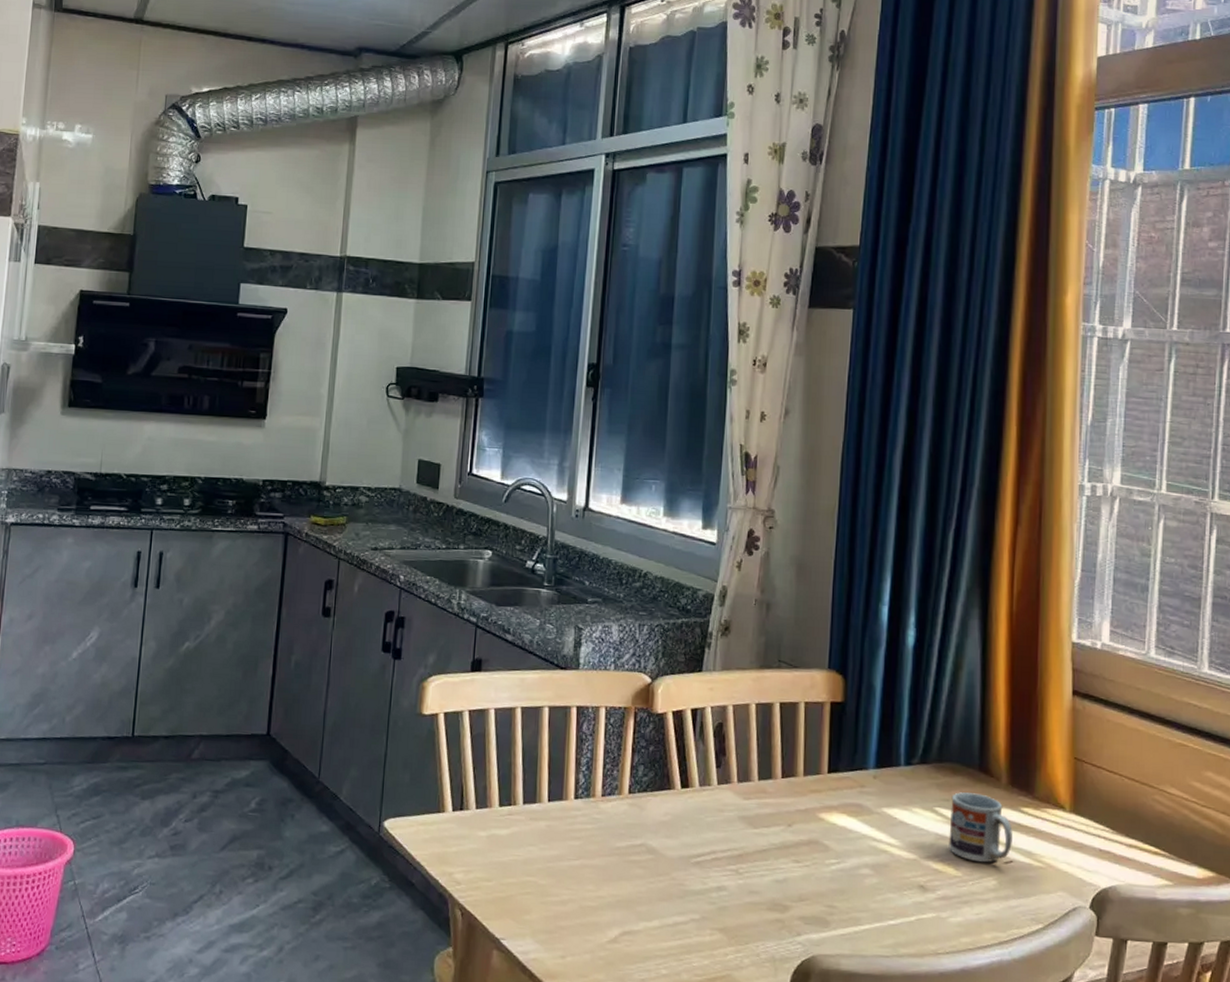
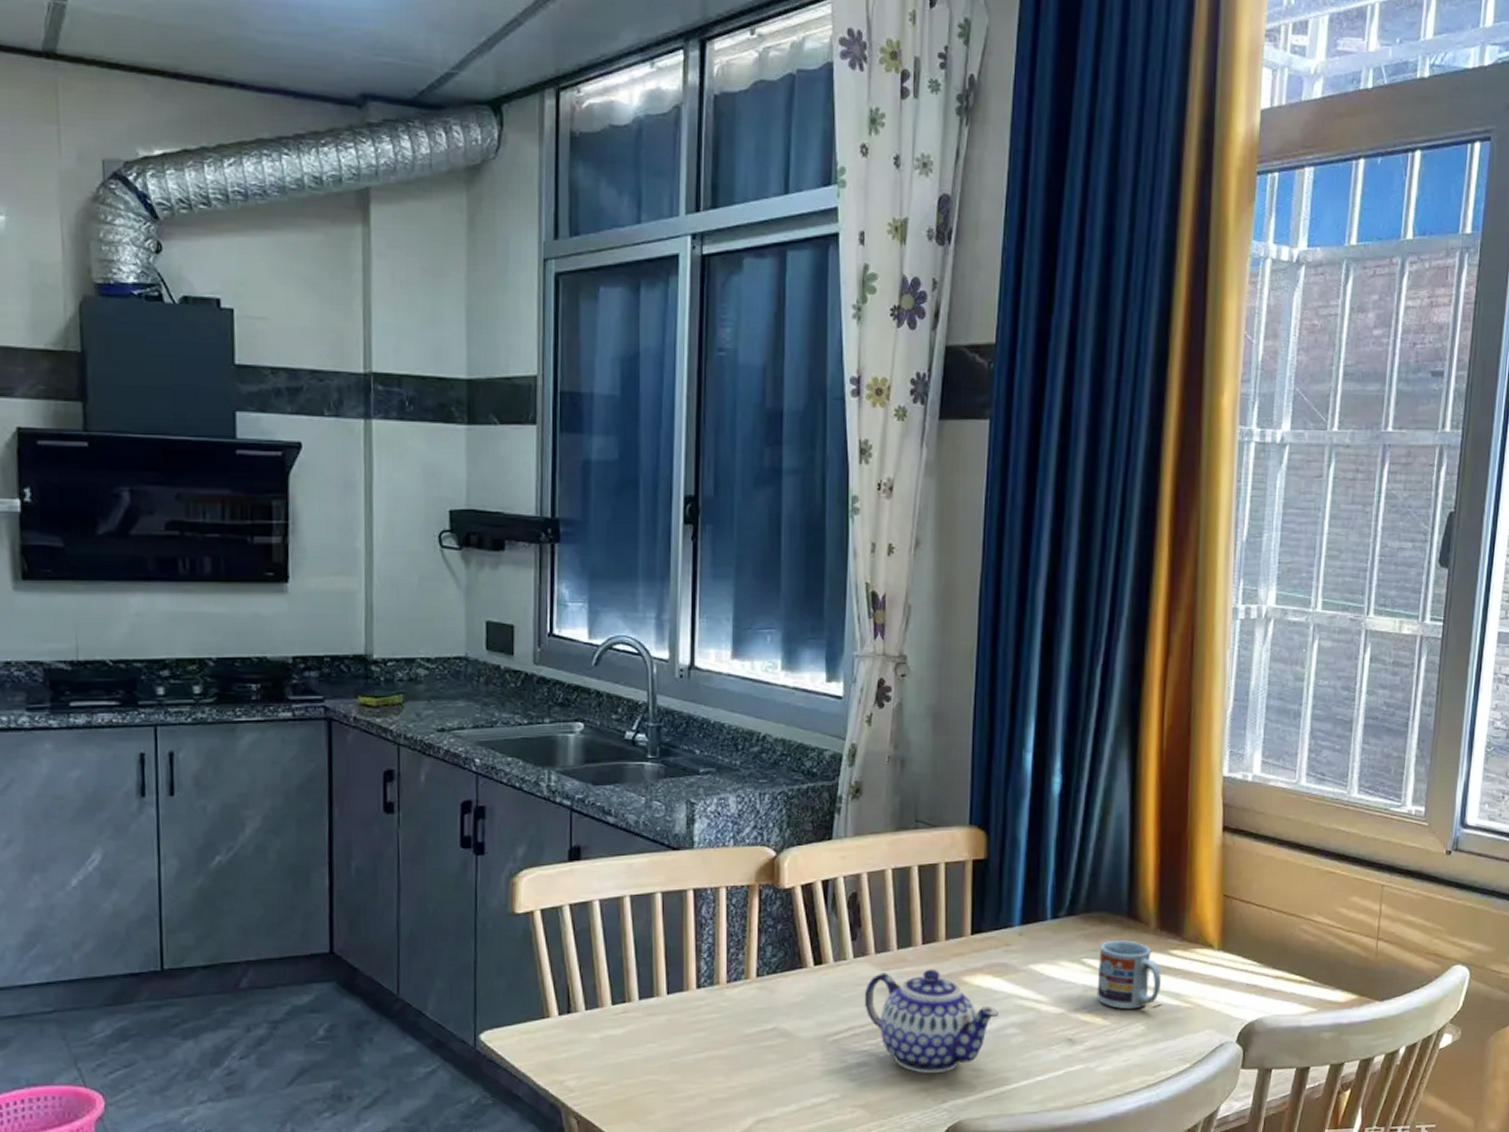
teapot: none [727,801,853,906] -> present [865,969,998,1074]

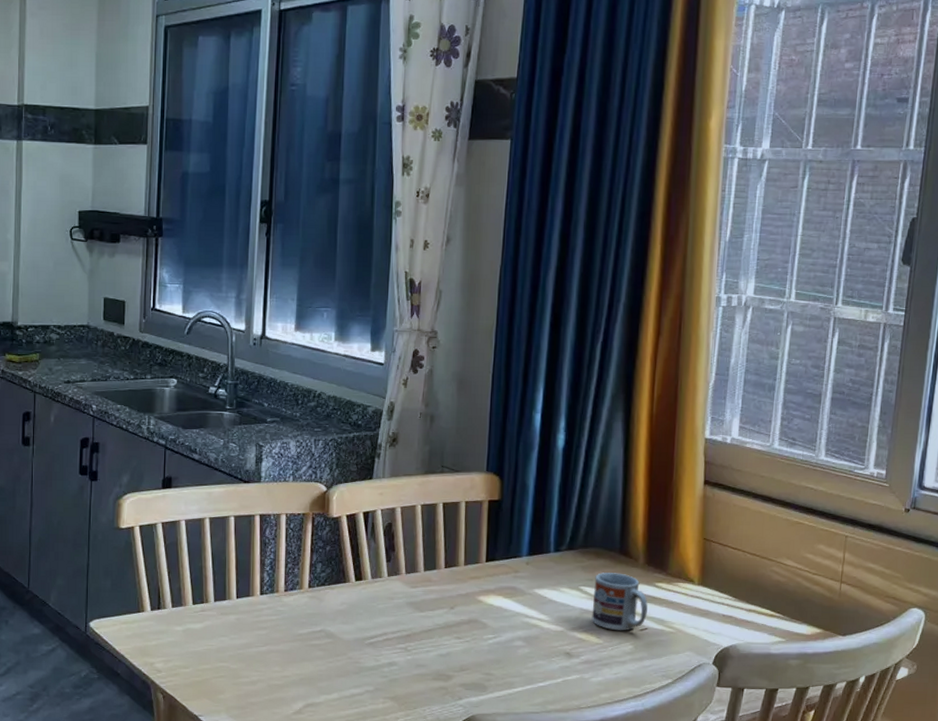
teapot: present [865,969,998,1074] -> none [396,588,508,676]

